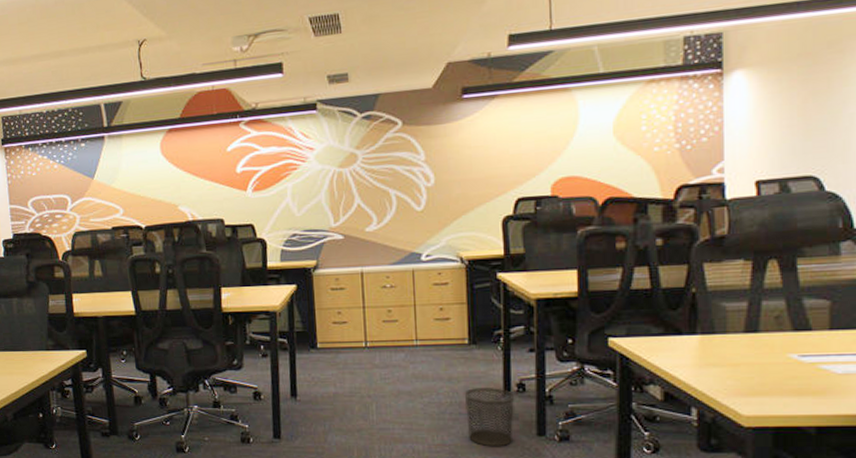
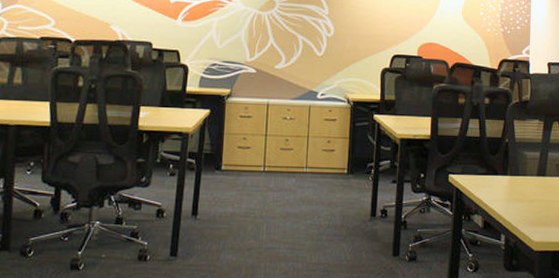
waste bin: present [464,386,515,447] -> none [340,212,379,266]

